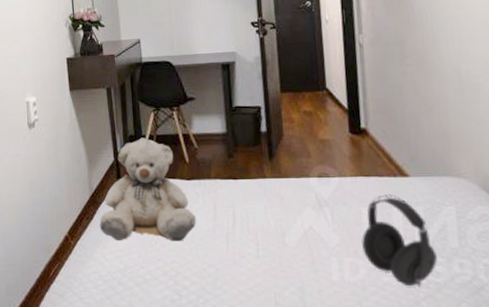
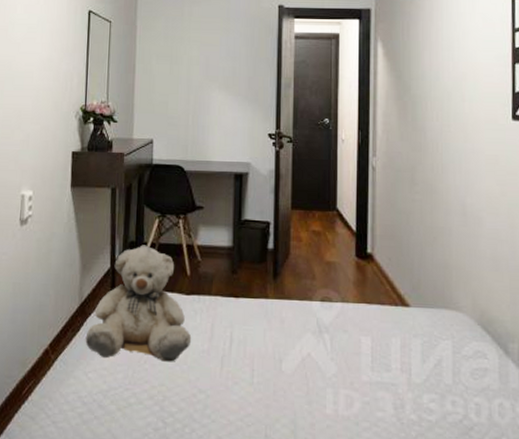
headphones: present [360,194,437,287] -> none [357,324,431,424]

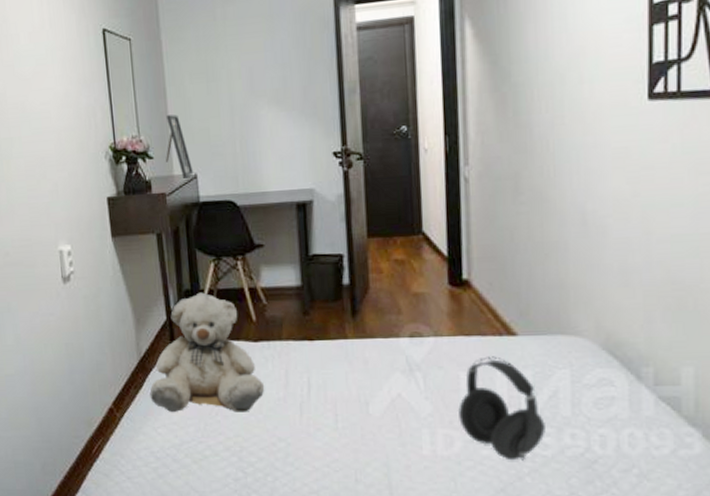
picture frame: none [128,87,151,142] -> present [166,114,194,178]
headphones: none [357,324,431,424] -> present [457,356,545,461]

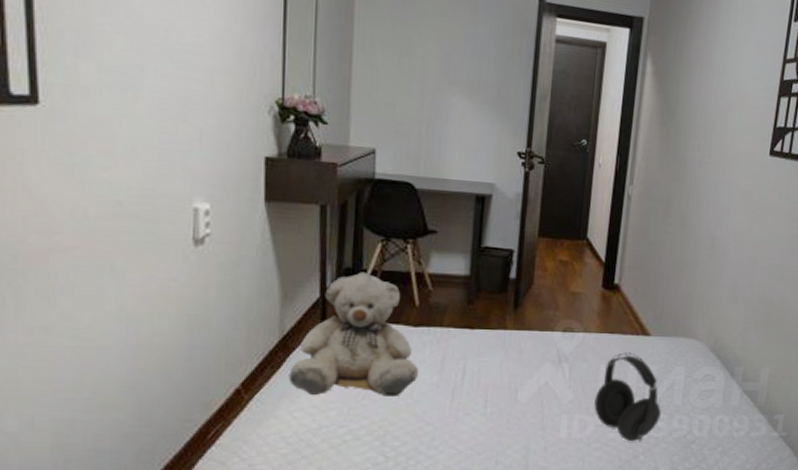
picture frame: present [166,114,194,178] -> none [342,81,373,152]

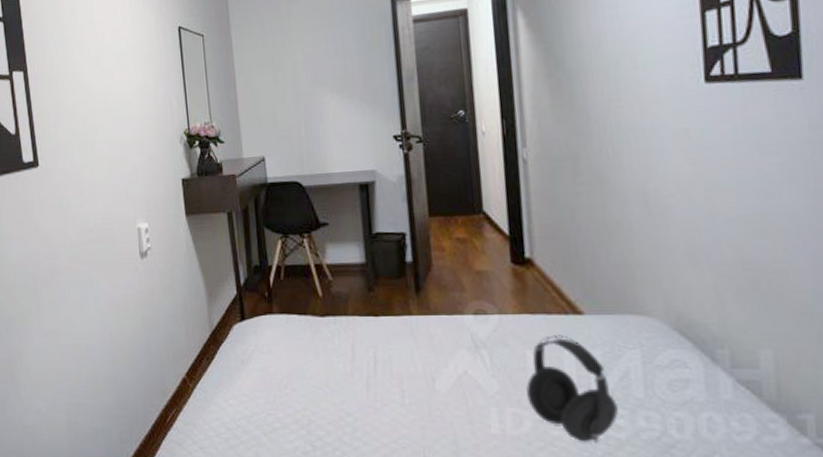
teddy bear: present [288,272,419,397] -> none [221,268,332,386]

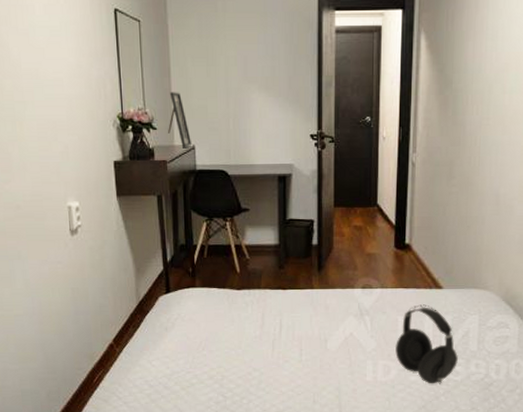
picture frame: none [236,102,262,161] -> present [168,92,193,149]

